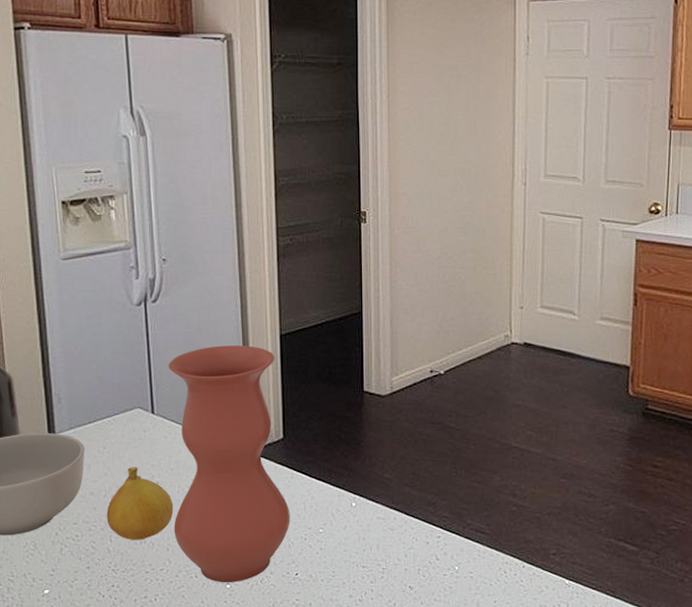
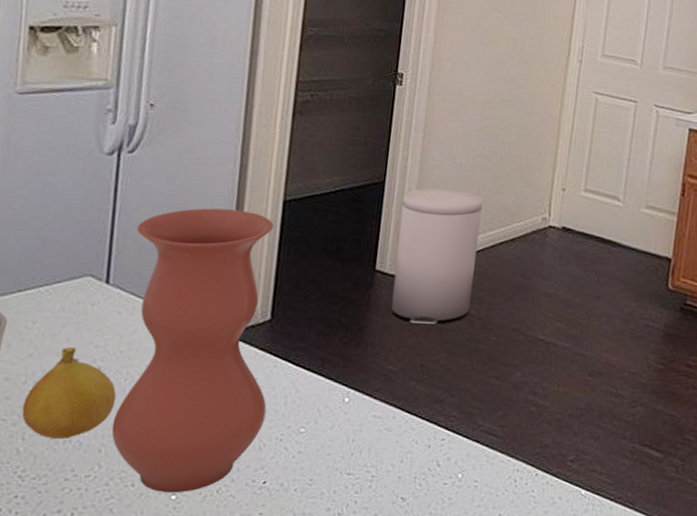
pedal bin: none [380,315,450,438] -> present [390,188,483,325]

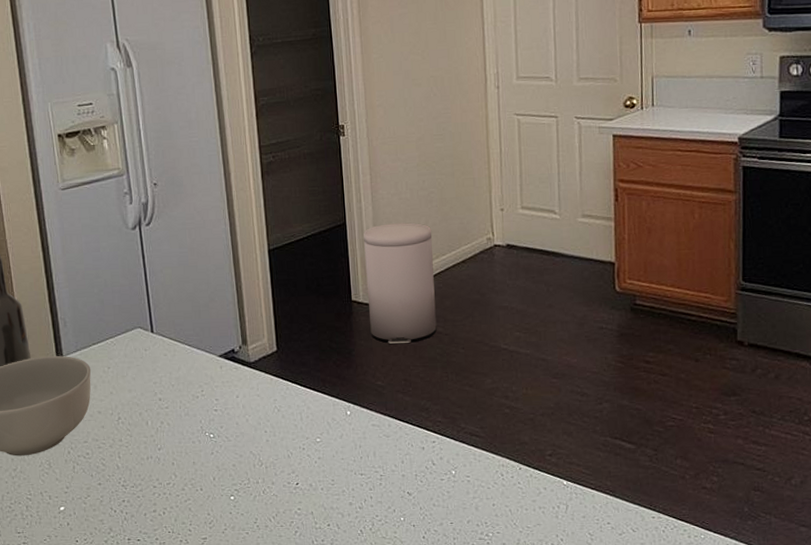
fruit: present [21,347,117,439] -> none [114,385,177,456]
vase: present [111,208,274,492] -> none [164,262,288,494]

